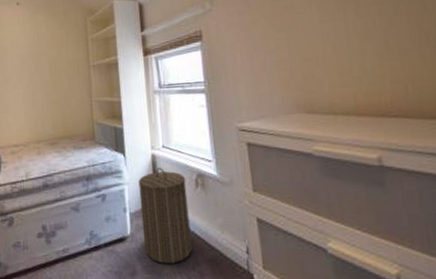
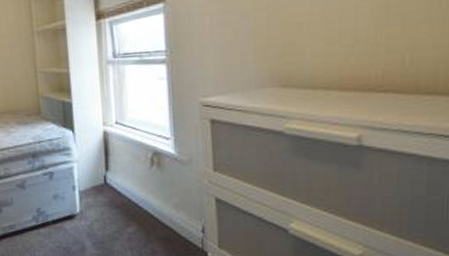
laundry hamper: present [138,168,192,264] -> none [88,145,145,241]

